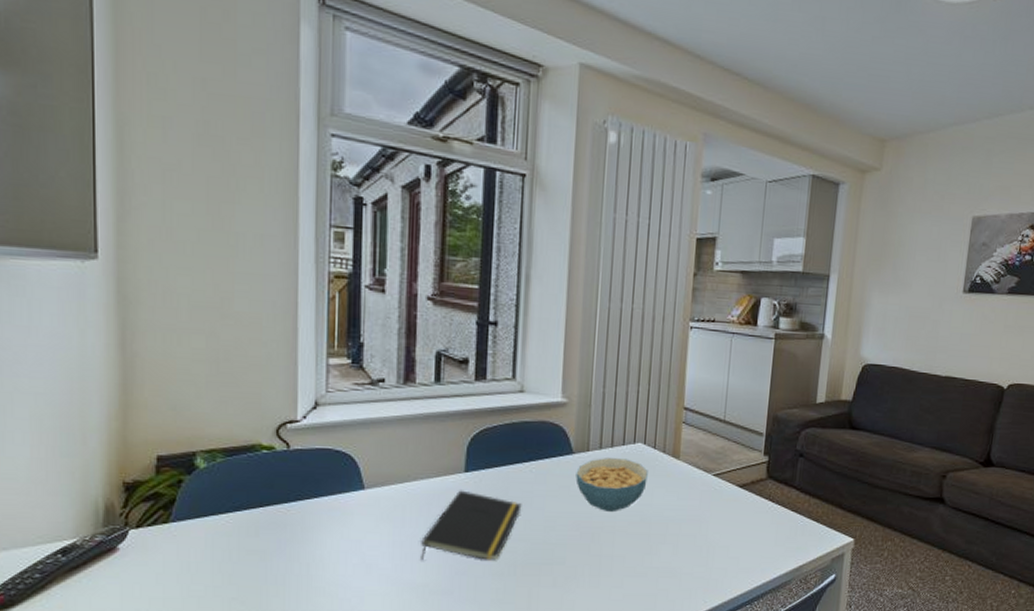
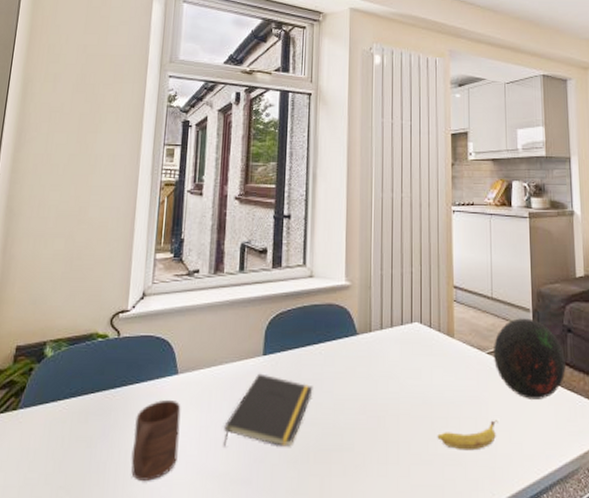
cup: none [314,514,370,592] -> present [131,399,181,481]
cereal bowl: present [575,458,648,511] -> none [360,338,426,393]
banana: none [653,536,718,564] -> present [437,419,498,451]
decorative orb: none [719,442,794,519] -> present [493,318,566,399]

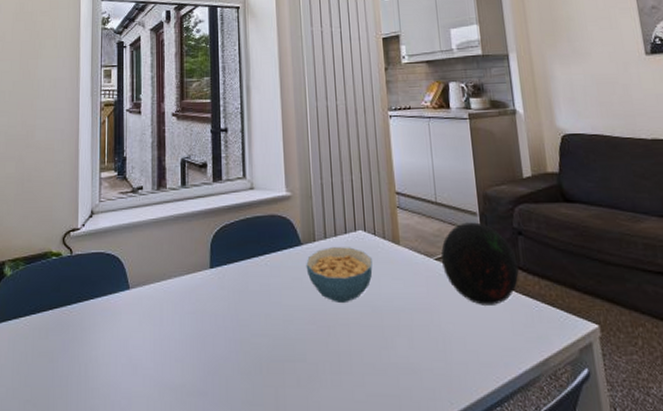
cup: present [131,399,181,481] -> none [91,314,135,394]
notepad: present [223,373,313,447] -> none [177,286,261,358]
cereal bowl: none [360,338,426,393] -> present [306,247,373,302]
banana: present [437,419,498,451] -> none [389,326,452,359]

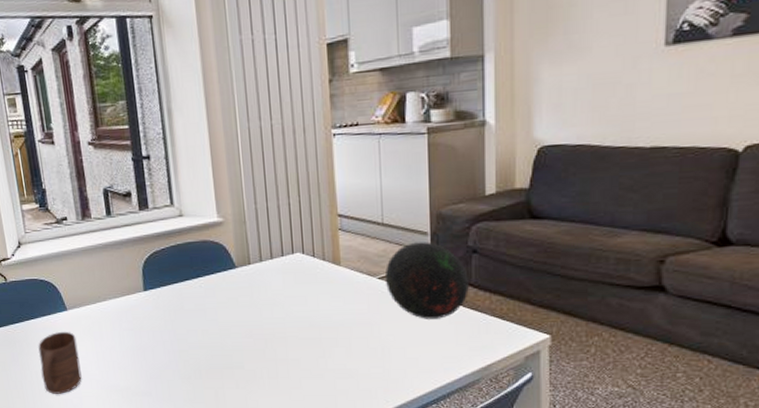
cup: none [91,314,135,394] -> present [38,331,82,394]
cereal bowl: present [306,247,373,302] -> none [241,269,311,319]

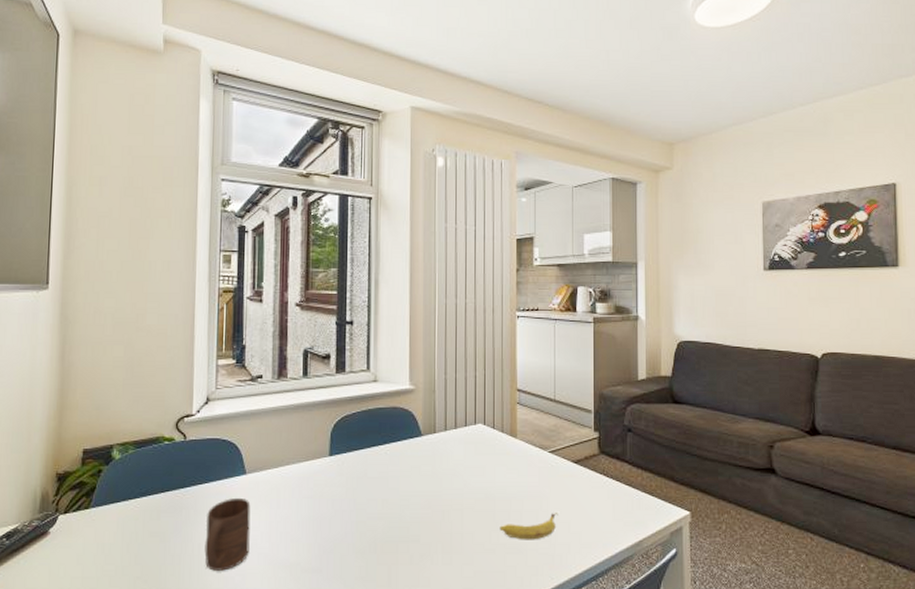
banana: none [327,338,392,366] -> present [499,511,558,540]
decorative orb: present [384,242,469,319] -> none [554,419,624,494]

